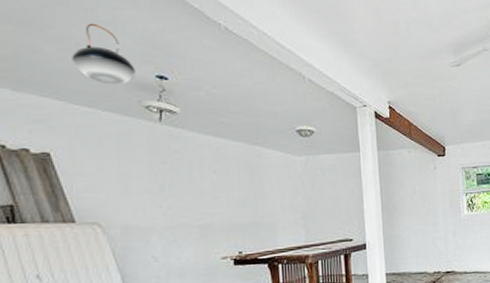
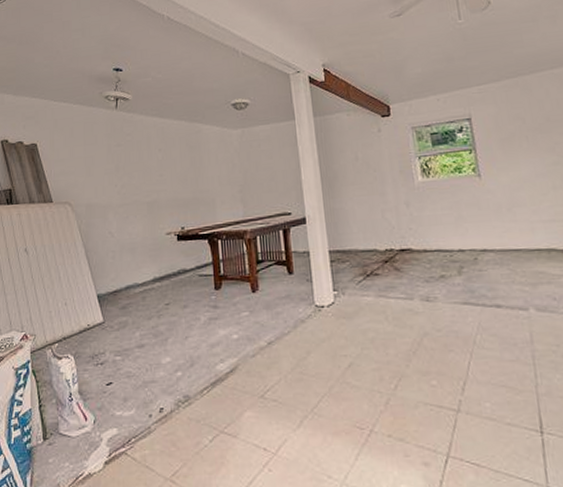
pendant light: present [72,23,135,85] -> none [53,32,98,82]

